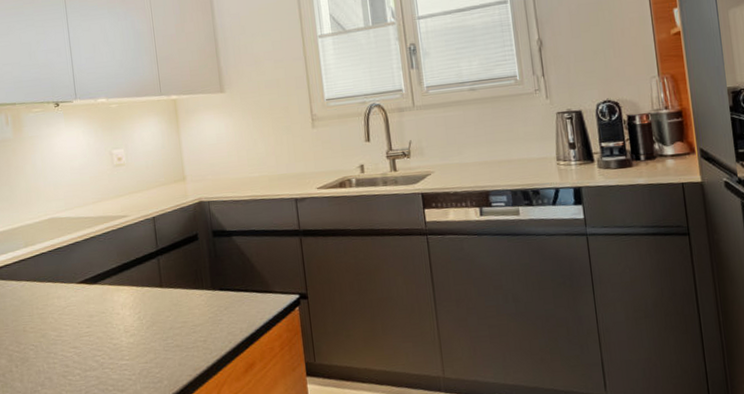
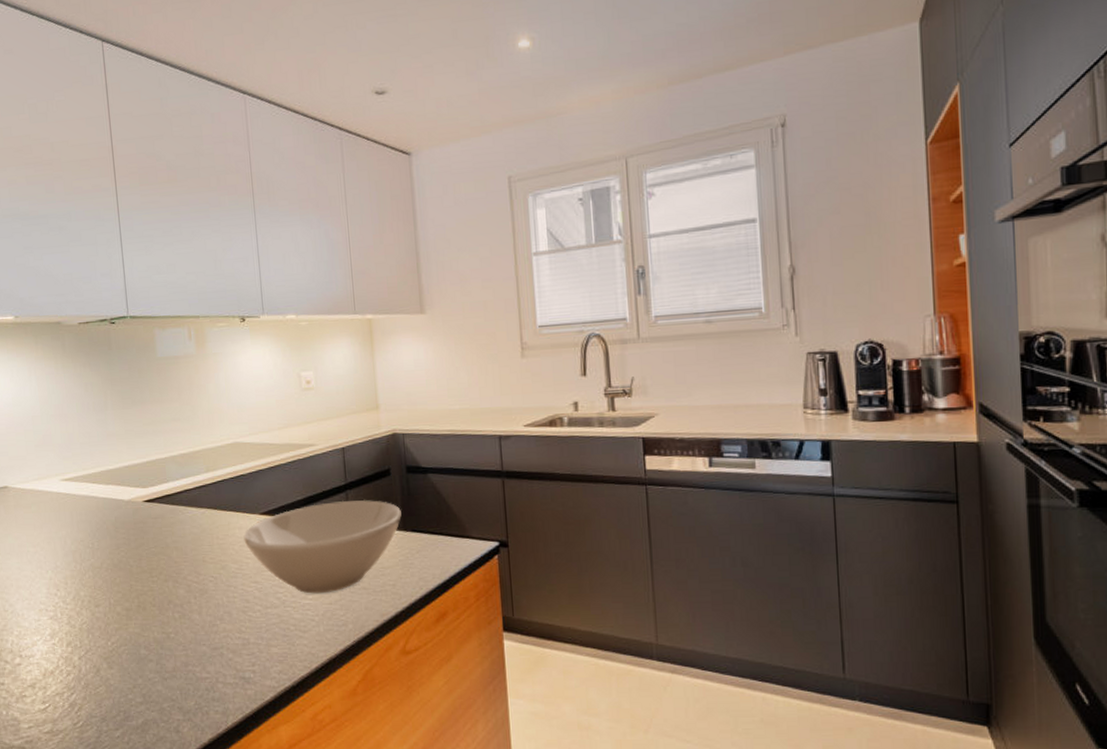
bowl: none [62,263,211,355] -> present [243,499,403,594]

